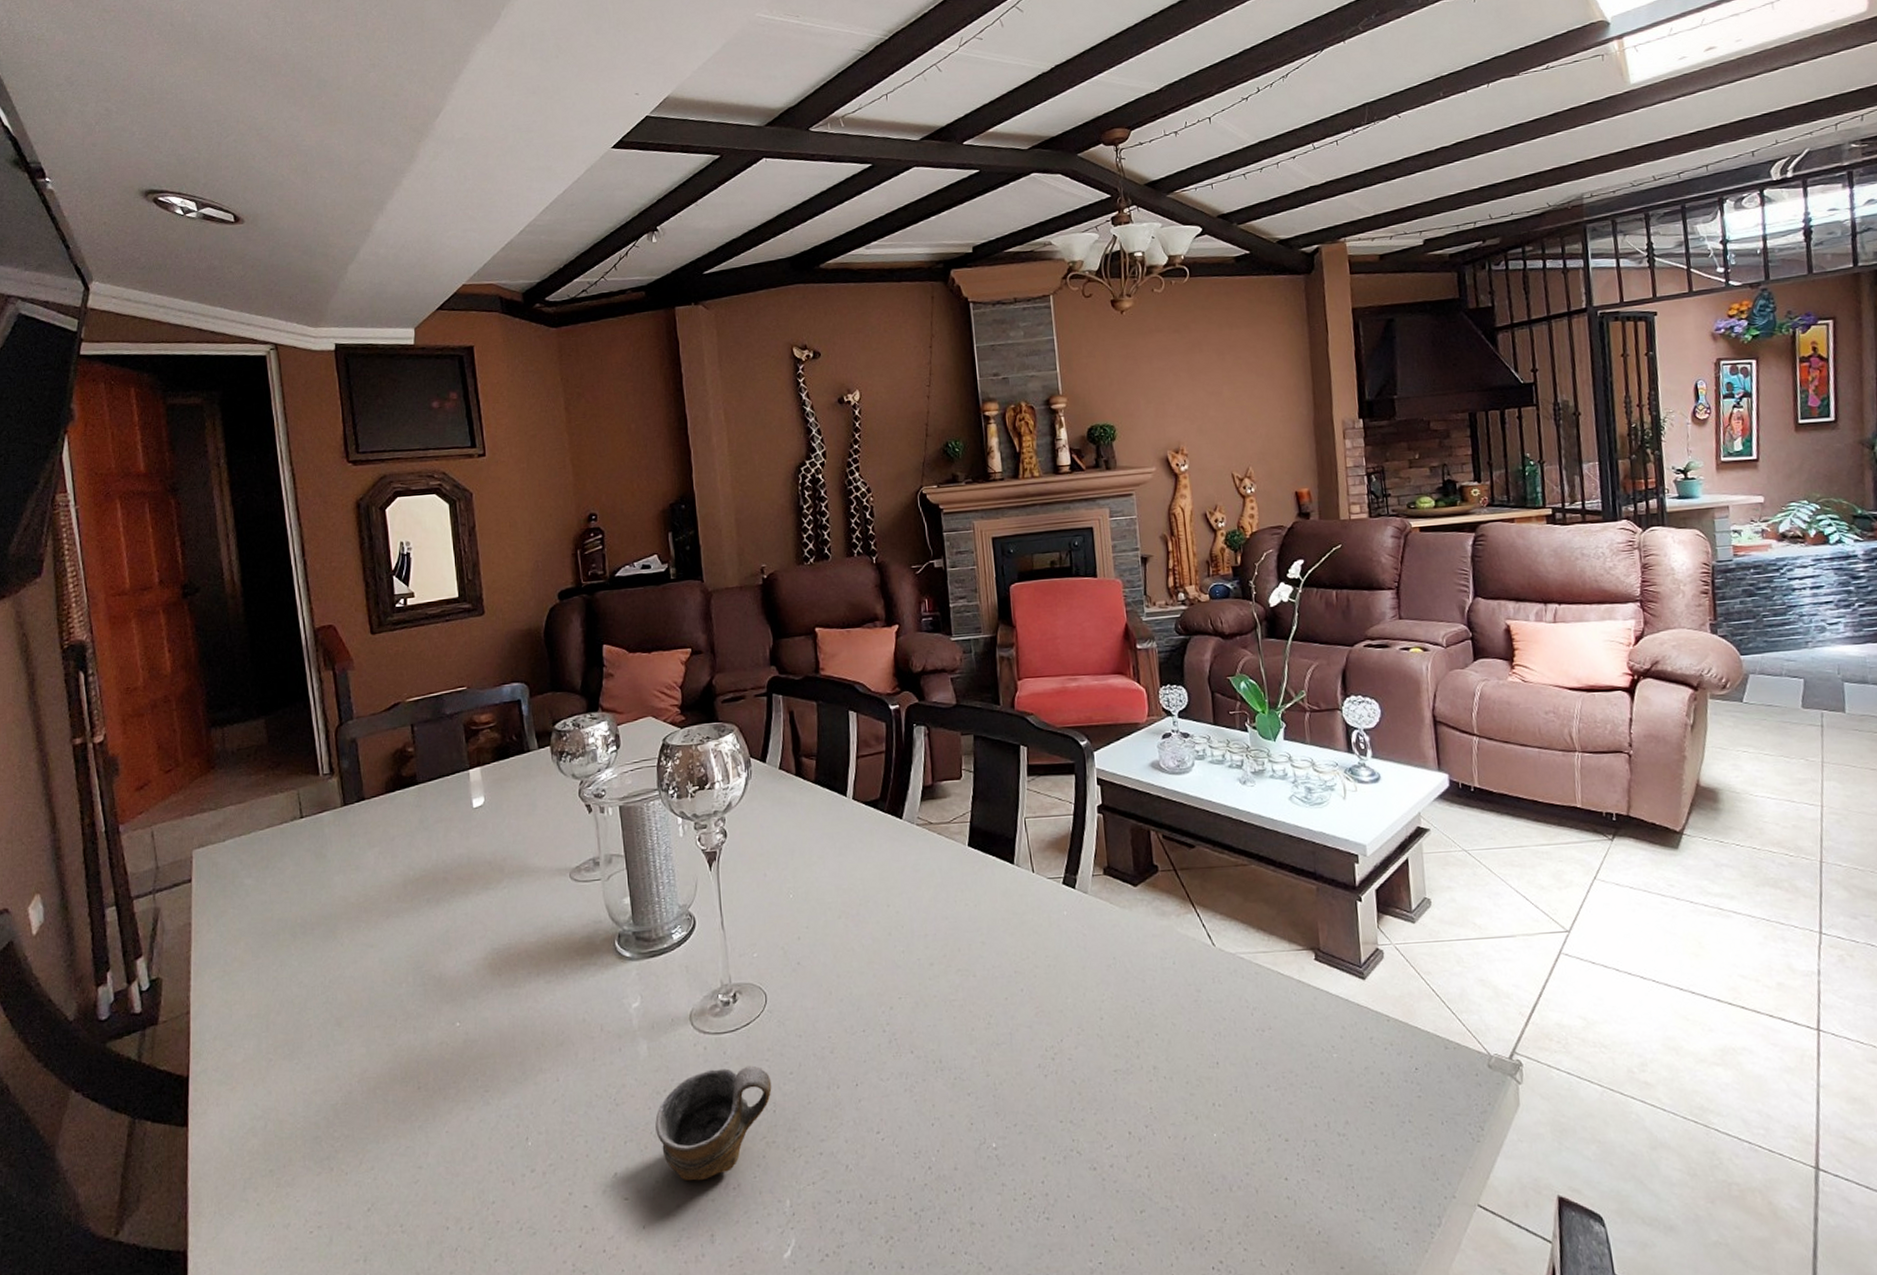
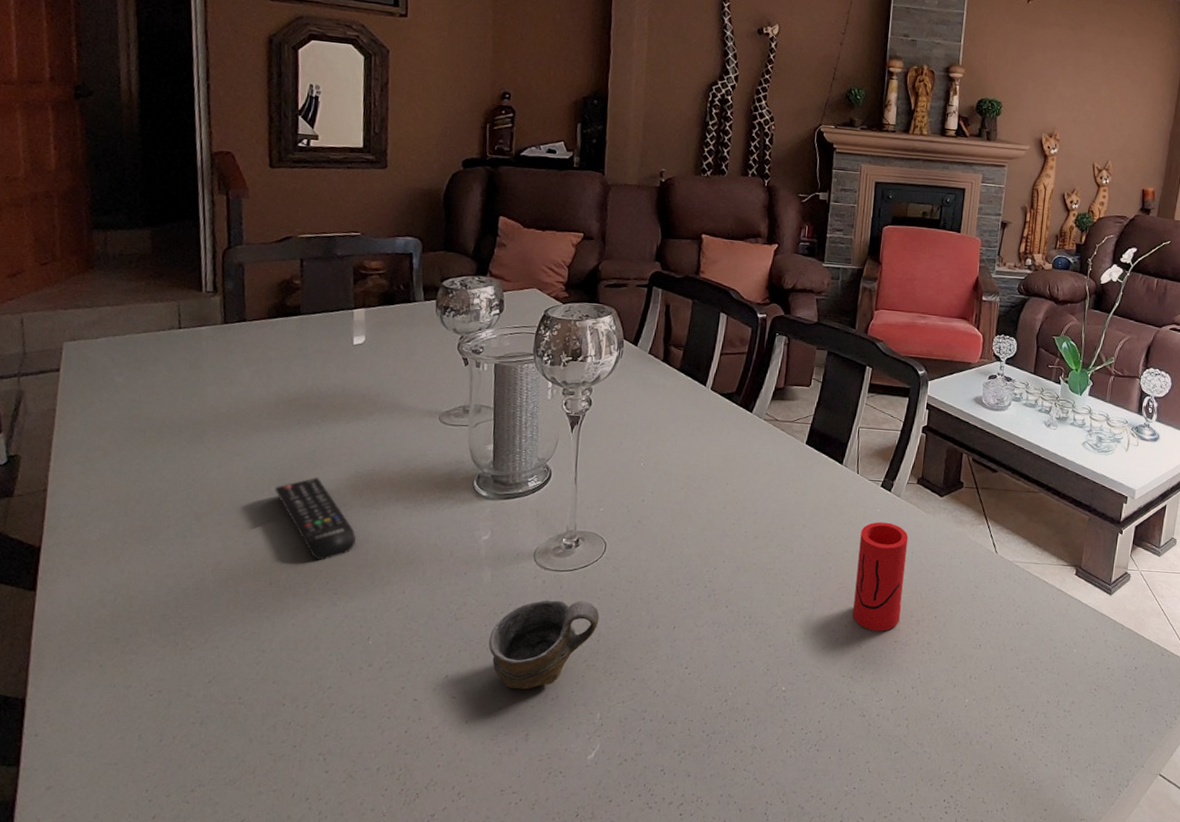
remote control: none [412,959,501,1055] -> present [275,476,356,561]
cup: none [1049,925,1115,1061] -> present [853,522,909,632]

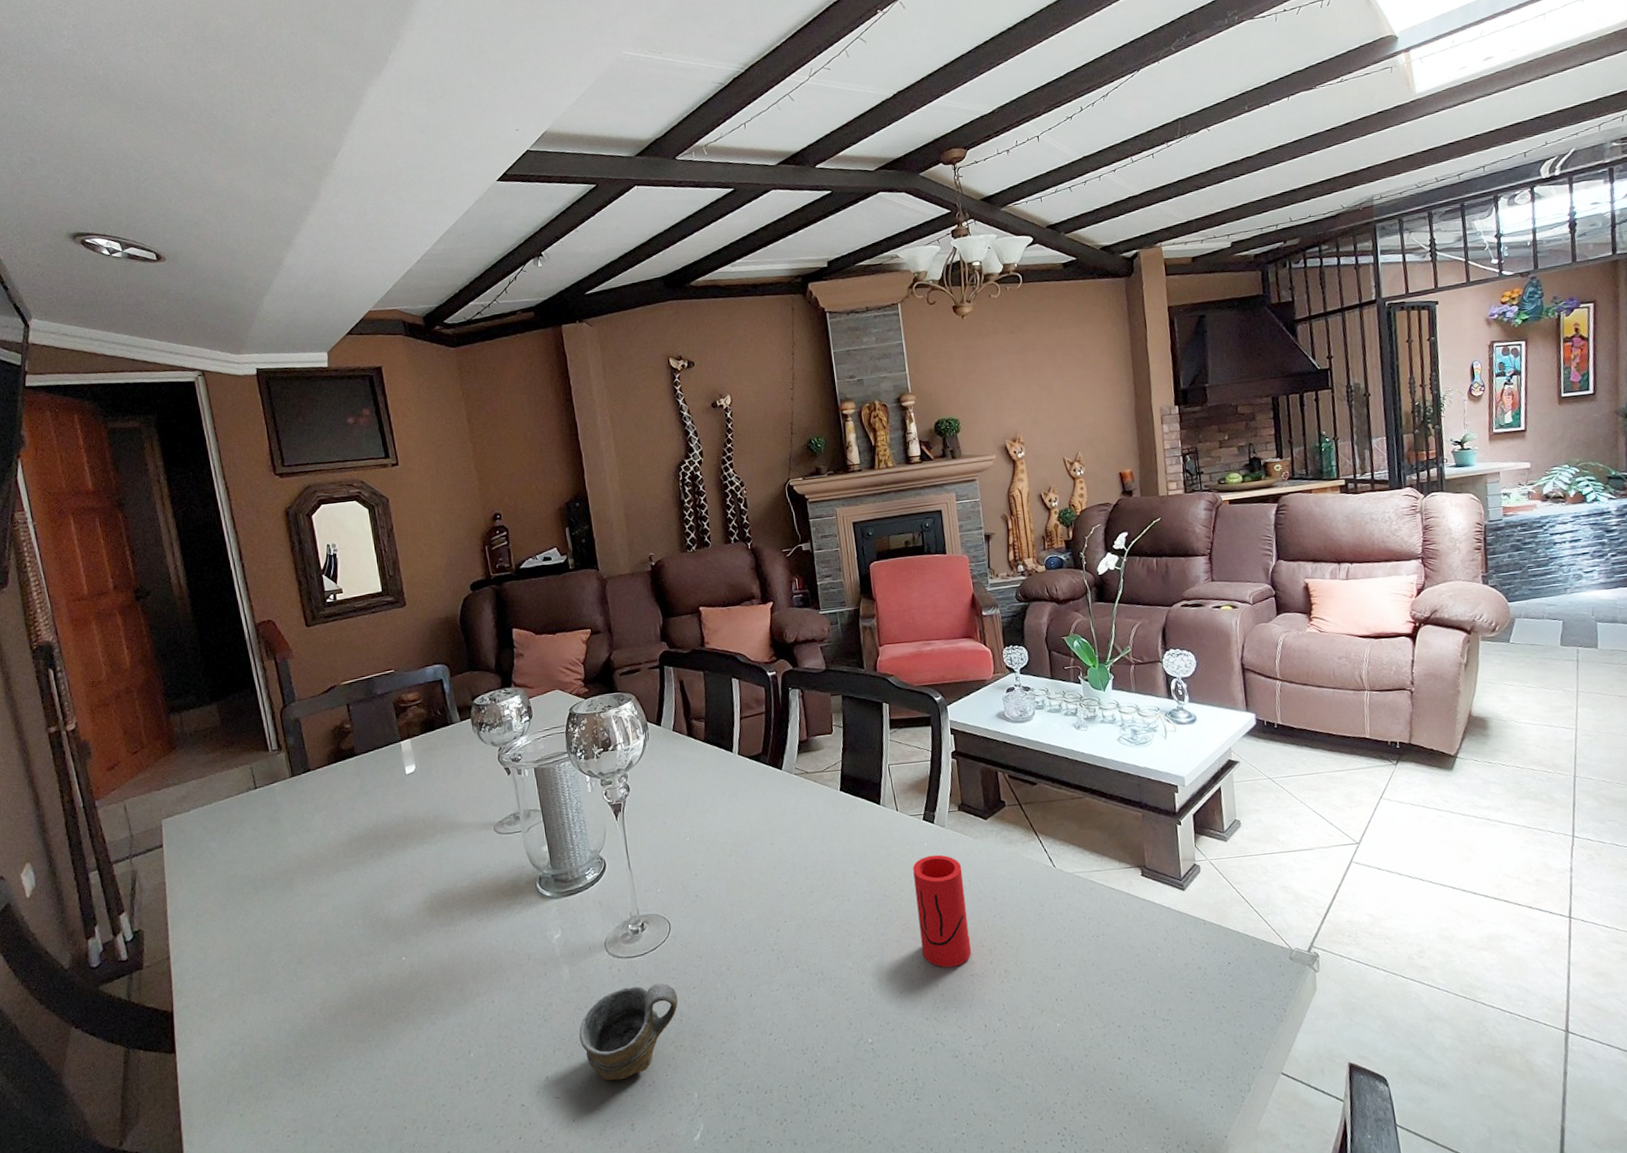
remote control: present [275,476,356,561] -> none [362,904,442,984]

